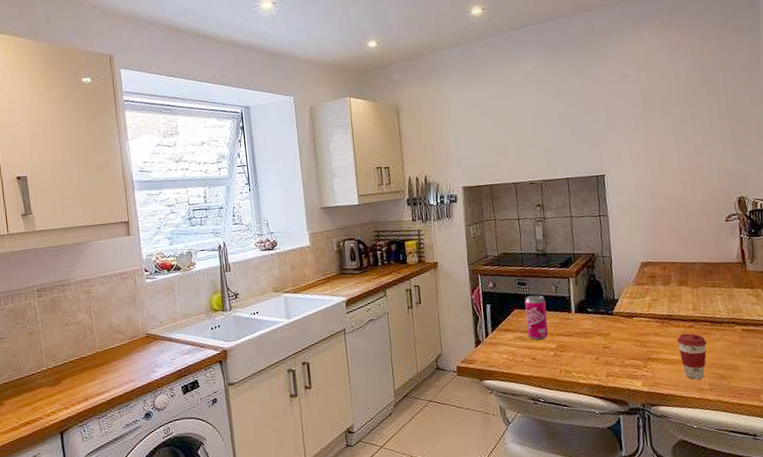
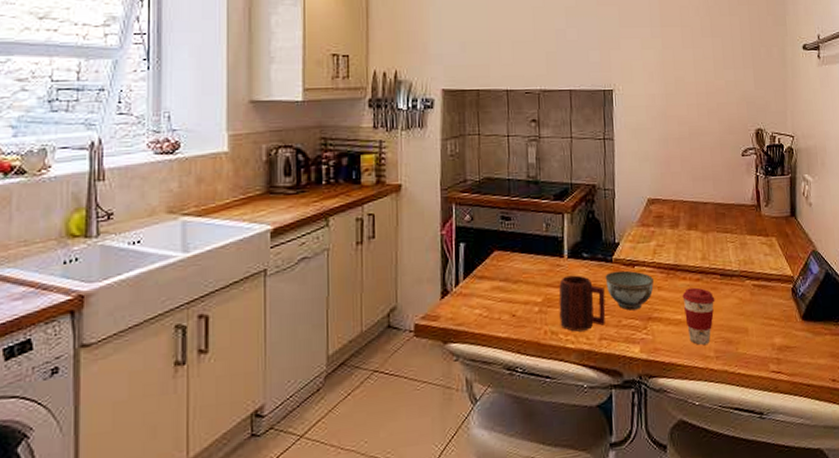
beverage can: present [524,295,549,340] -> none [507,233,535,291]
mug: none [569,326,611,371] -> present [559,275,606,332]
bowl: none [608,321,651,353] -> present [605,270,655,311]

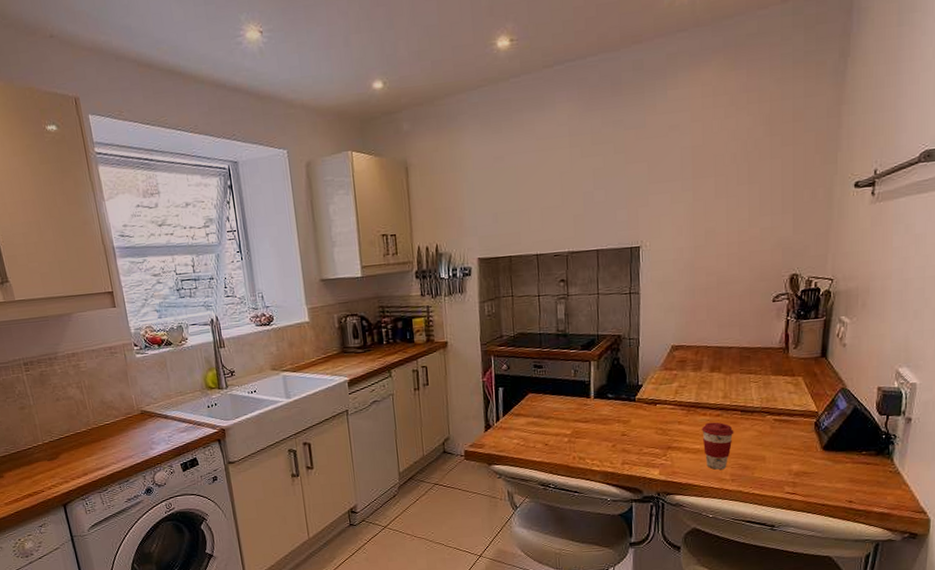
mug: present [559,275,606,332] -> none [586,412,628,458]
bowl: present [605,270,655,311] -> none [628,408,675,441]

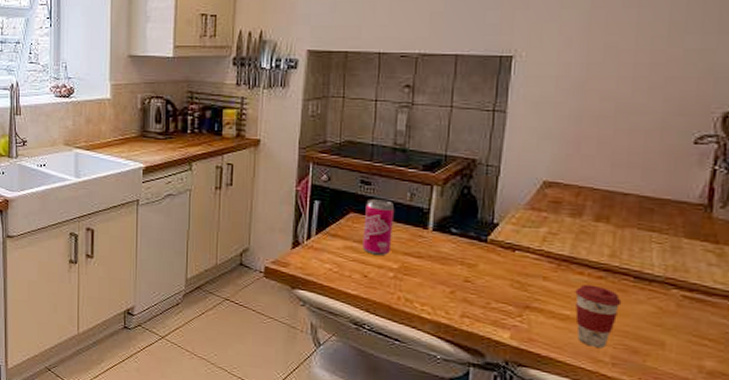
beverage can: none [540,379,564,426] -> present [362,199,395,255]

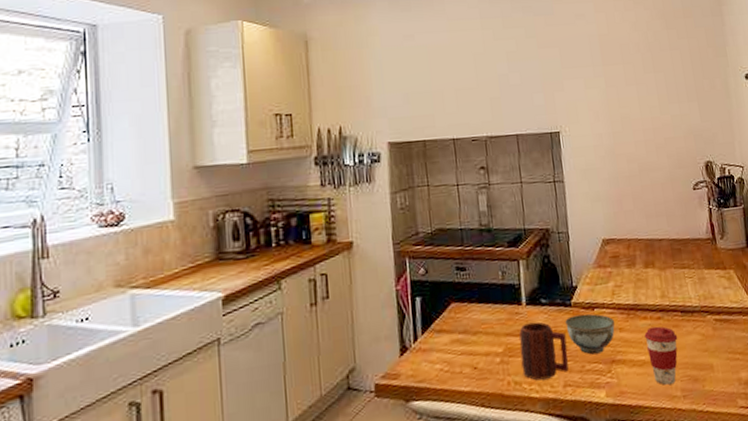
beverage can: present [362,199,395,255] -> none [464,283,494,343]
mug: none [416,248,474,305] -> present [519,321,569,381]
bowl: none [476,252,540,296] -> present [565,313,615,355]

